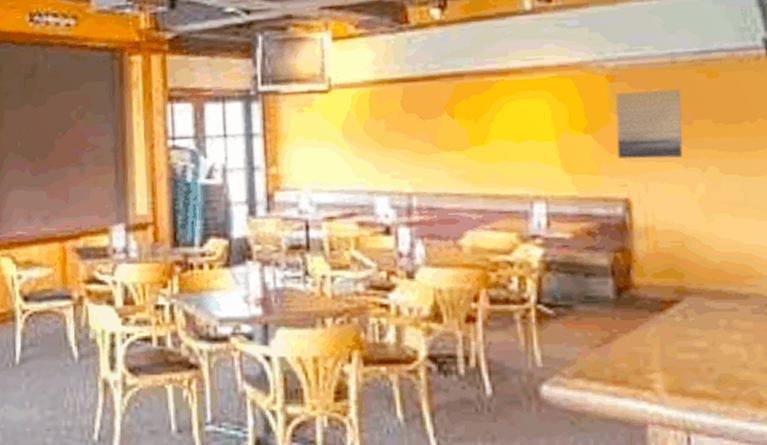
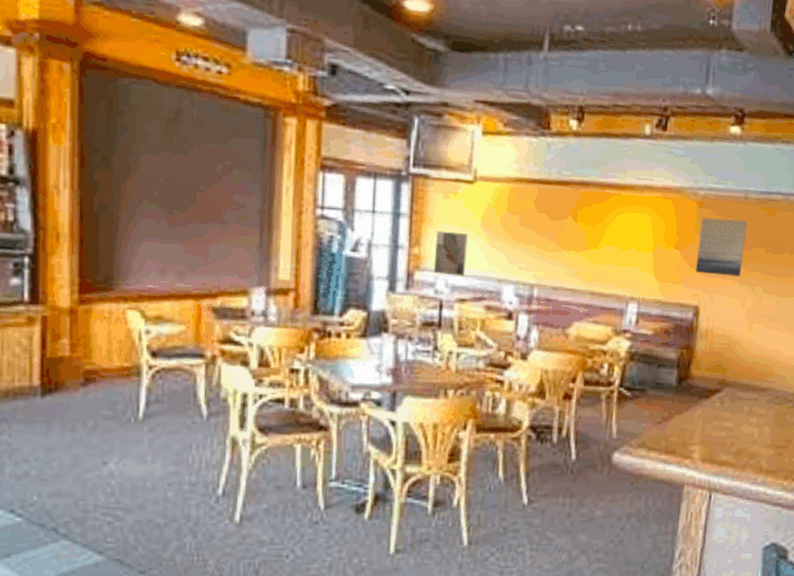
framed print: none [294,146,331,193] -> present [433,230,468,277]

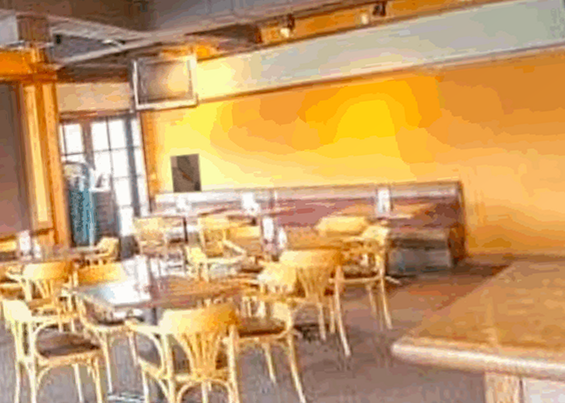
wall art: present [695,217,748,277] -> none [445,84,506,147]

